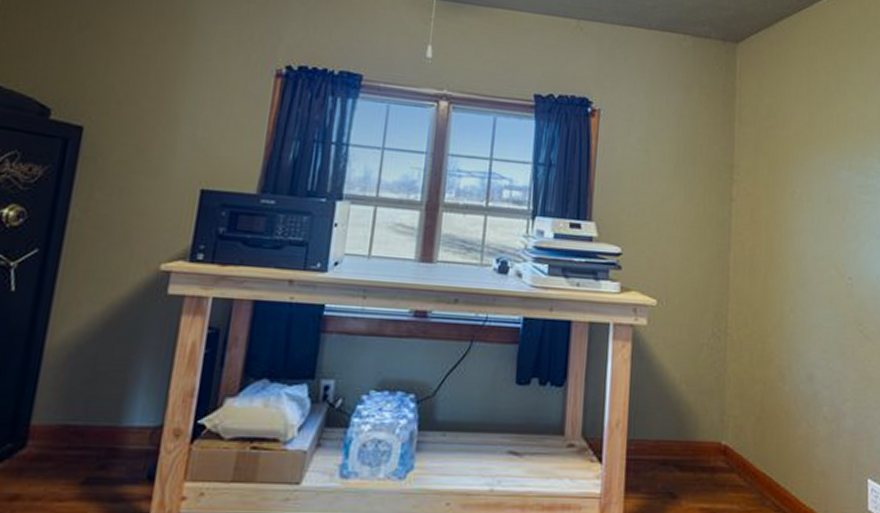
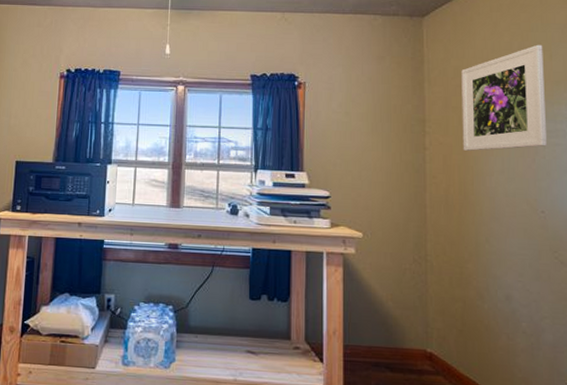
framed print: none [772,87,859,205] -> present [461,44,547,151]

